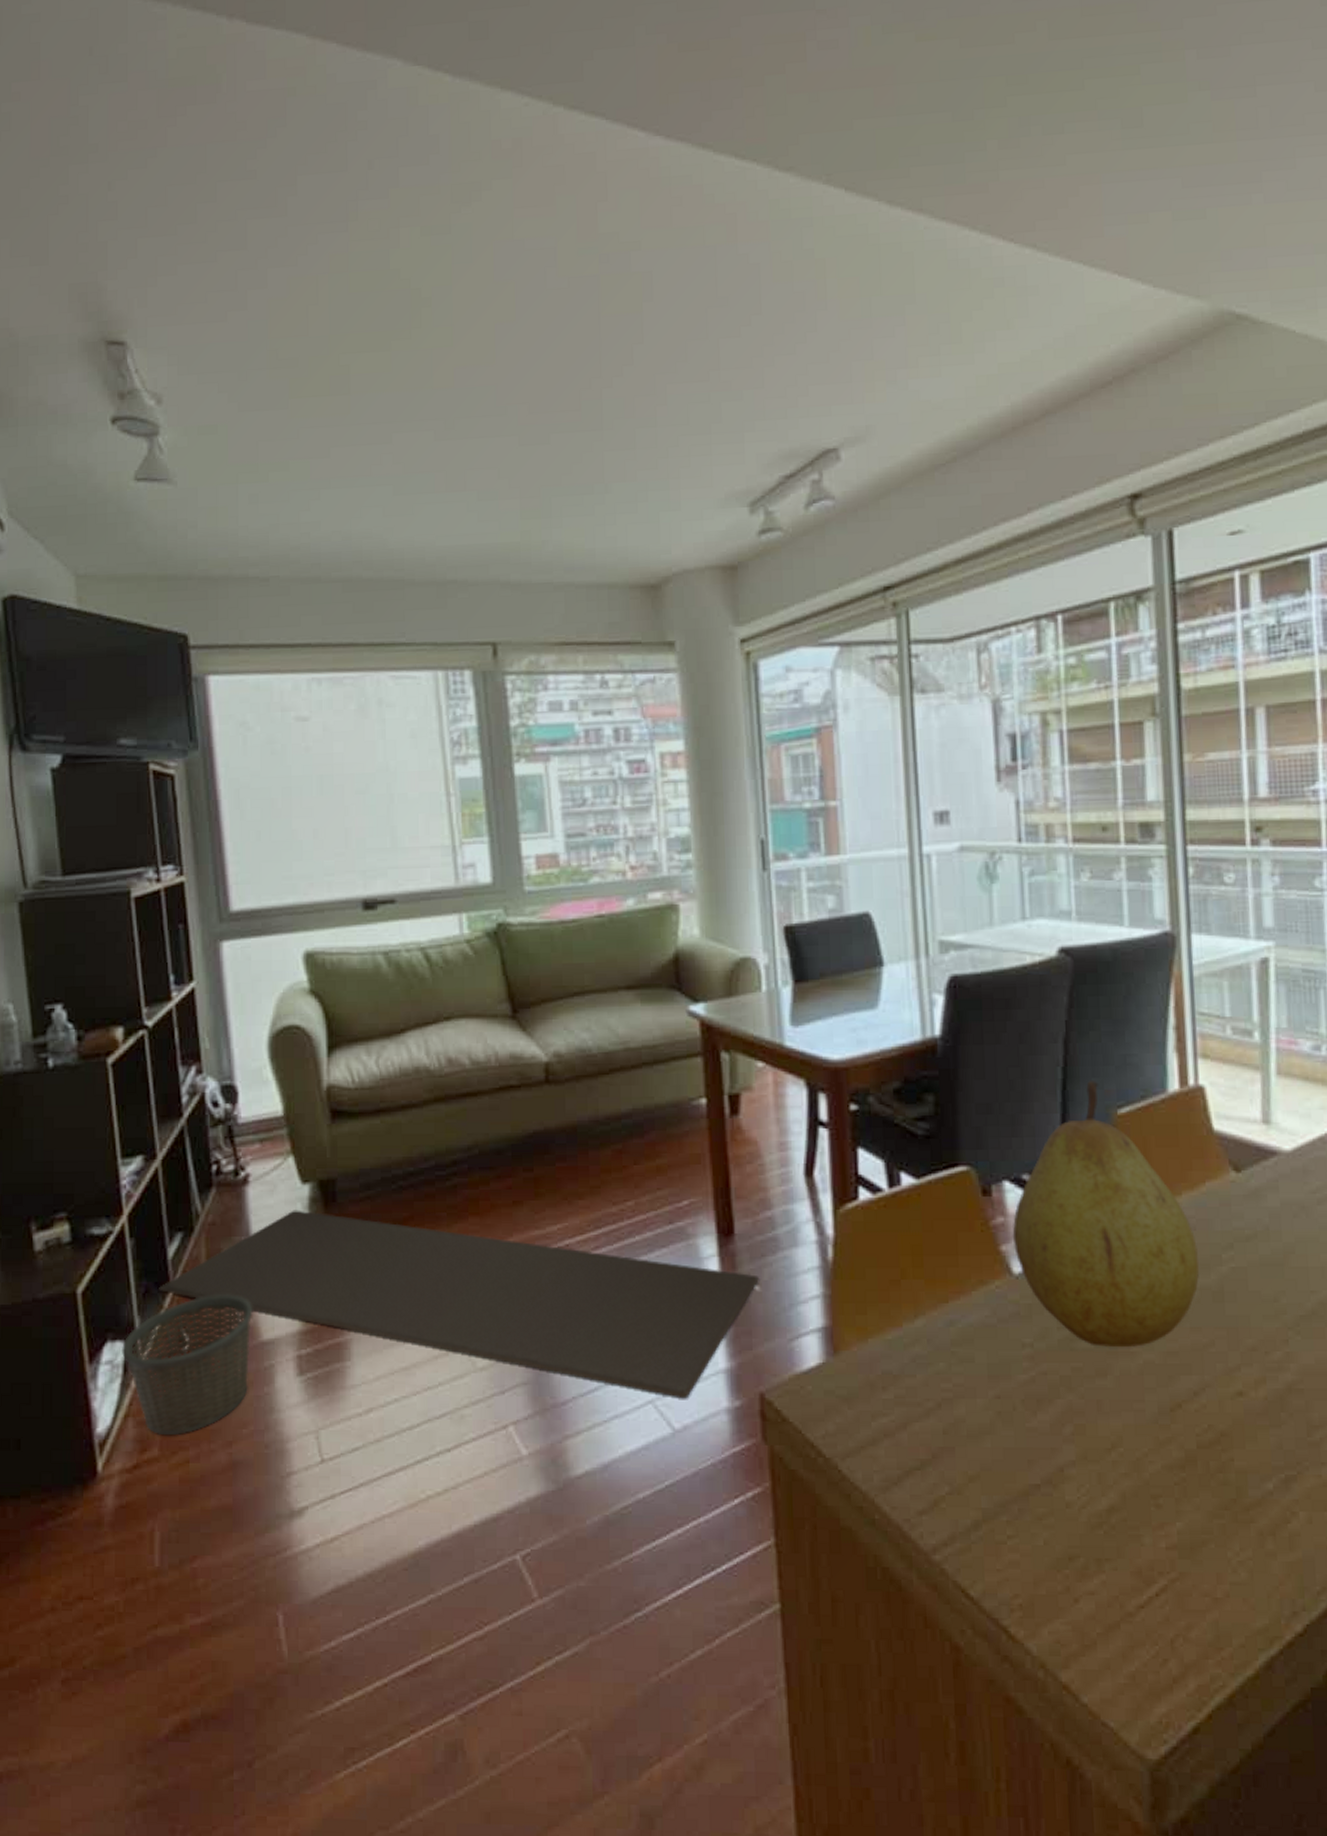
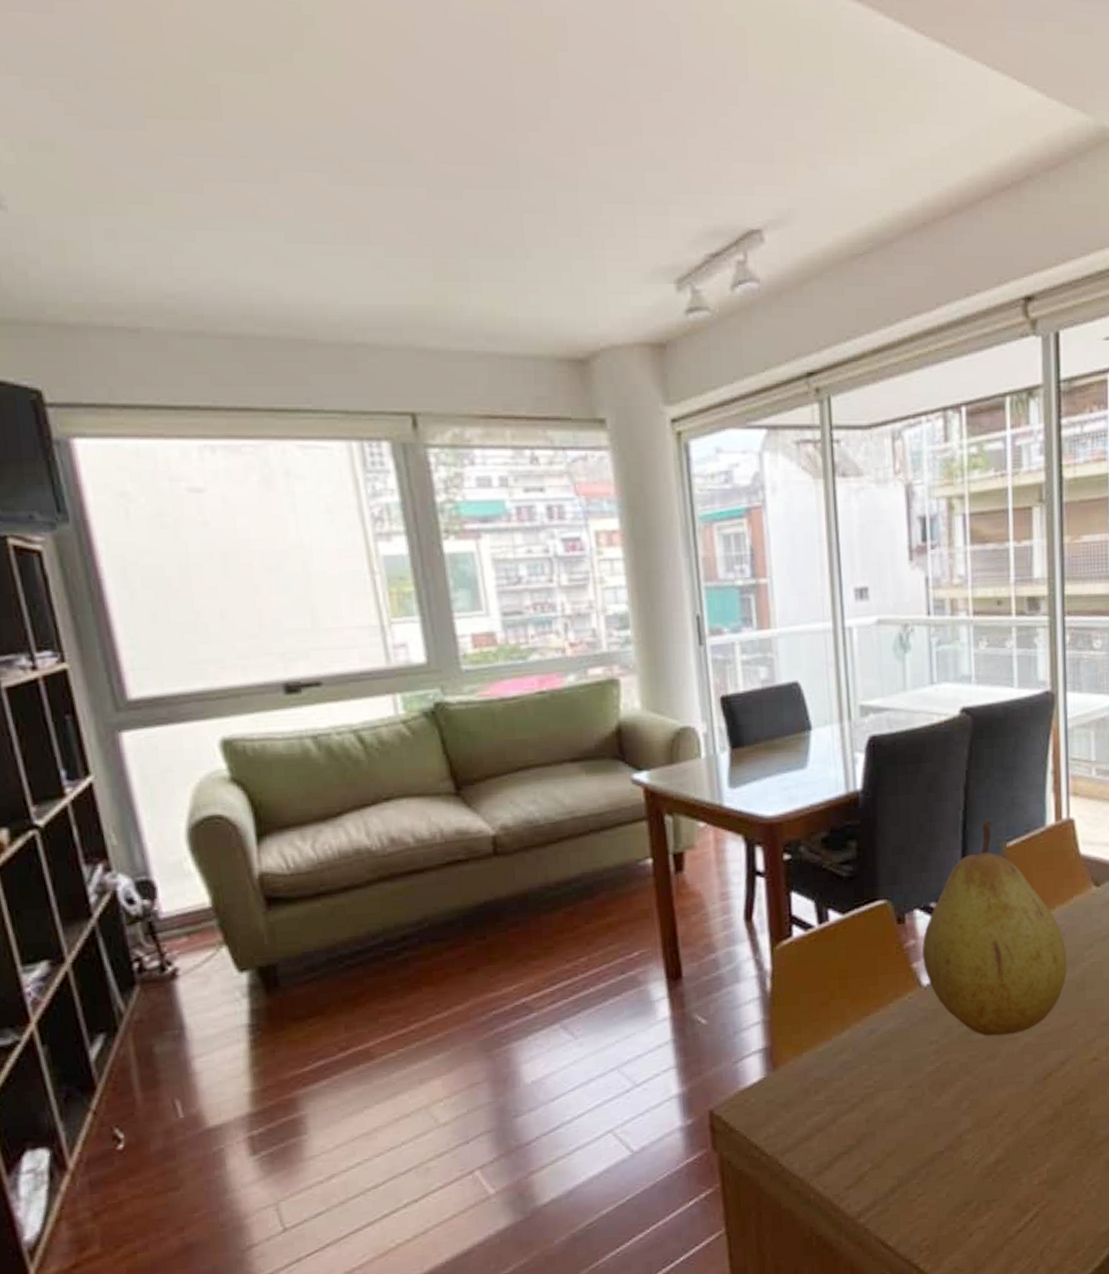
basket: present [122,1294,253,1436] -> none [45,1088,197,1233]
rug: present [159,1210,759,1399] -> none [82,998,706,1125]

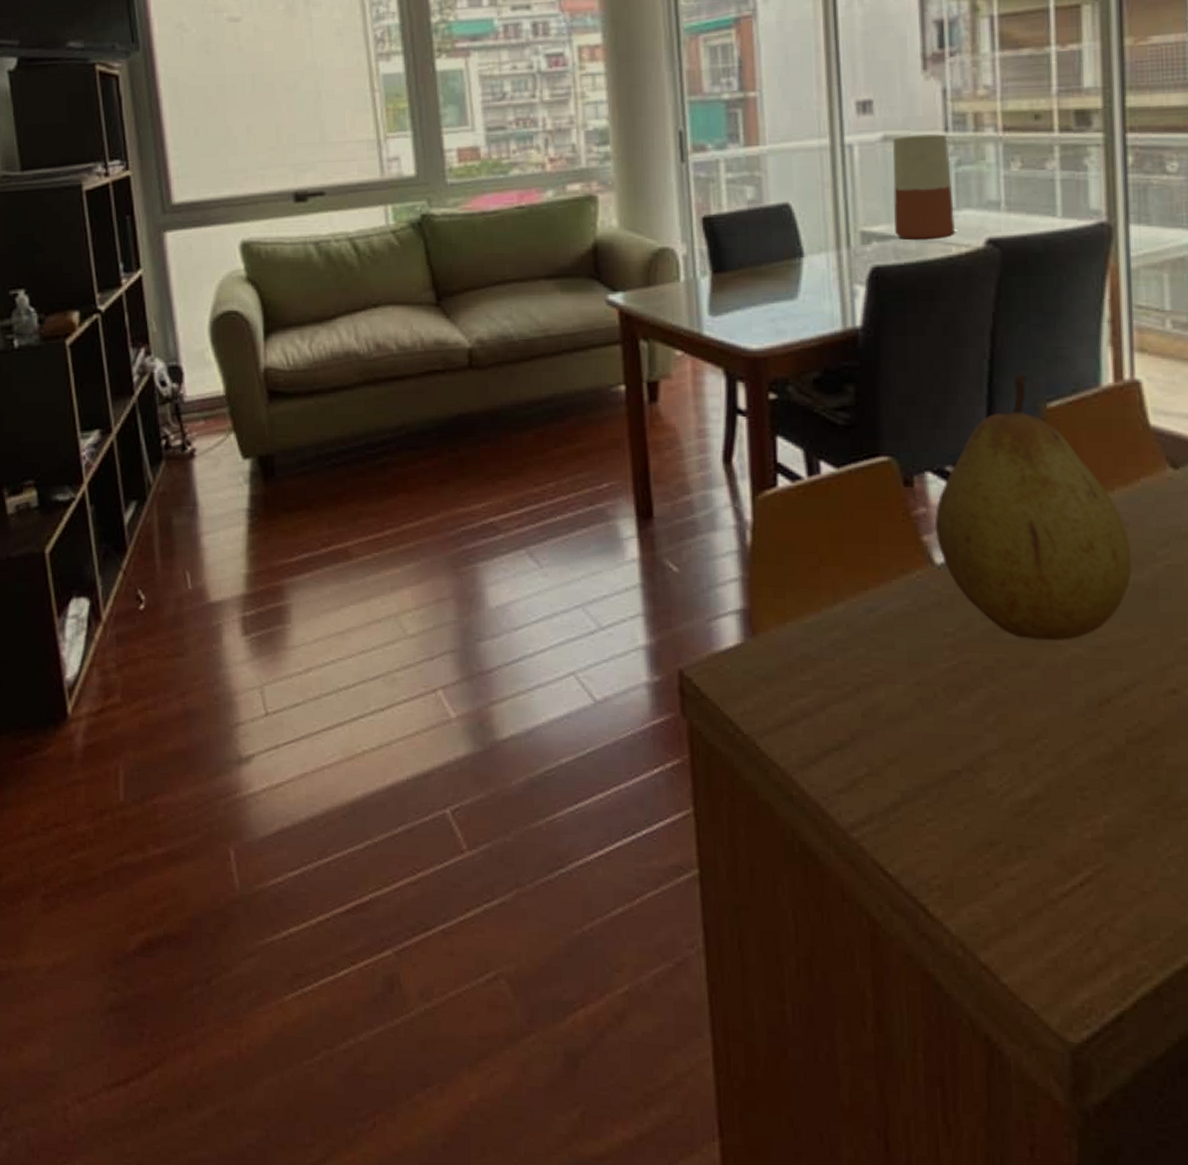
vase: none [885,618,936,712] -> present [893,134,955,241]

